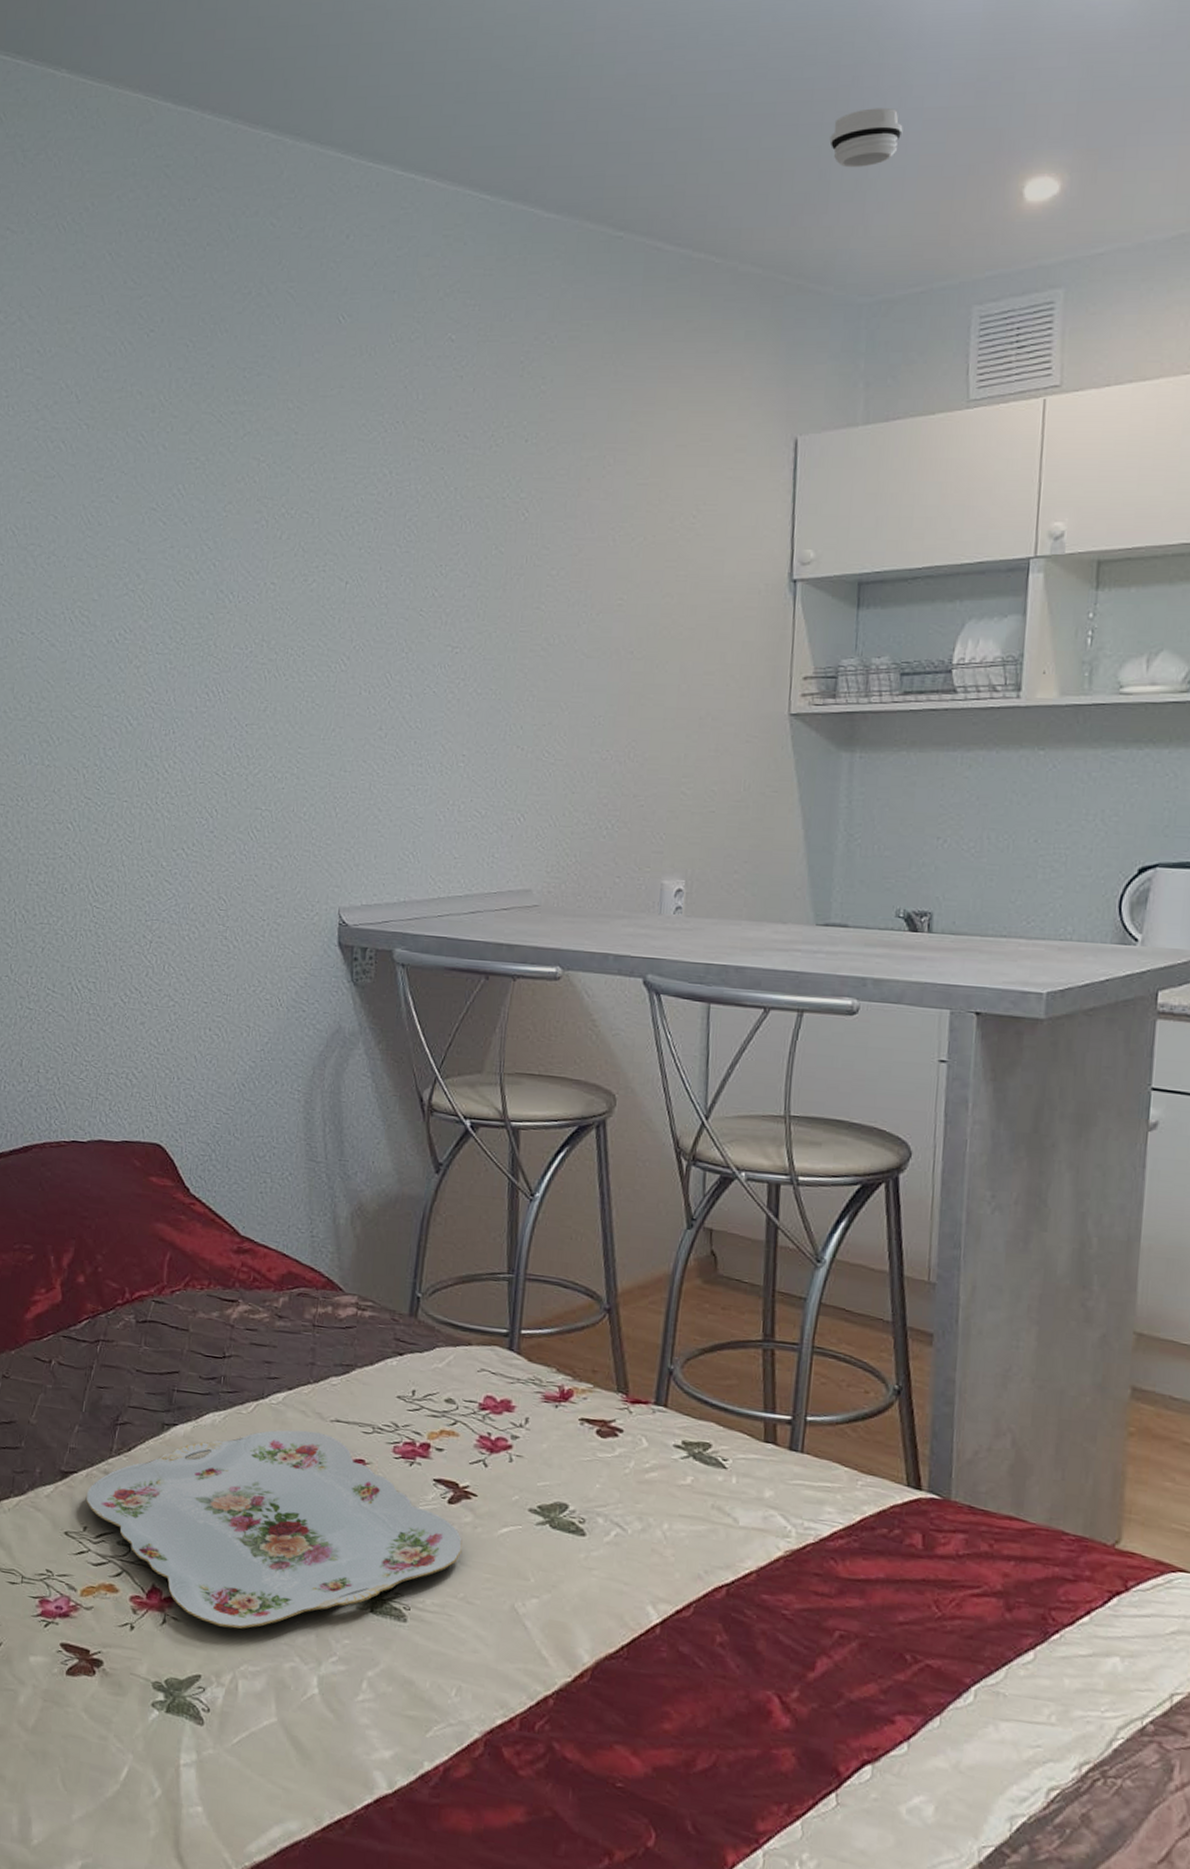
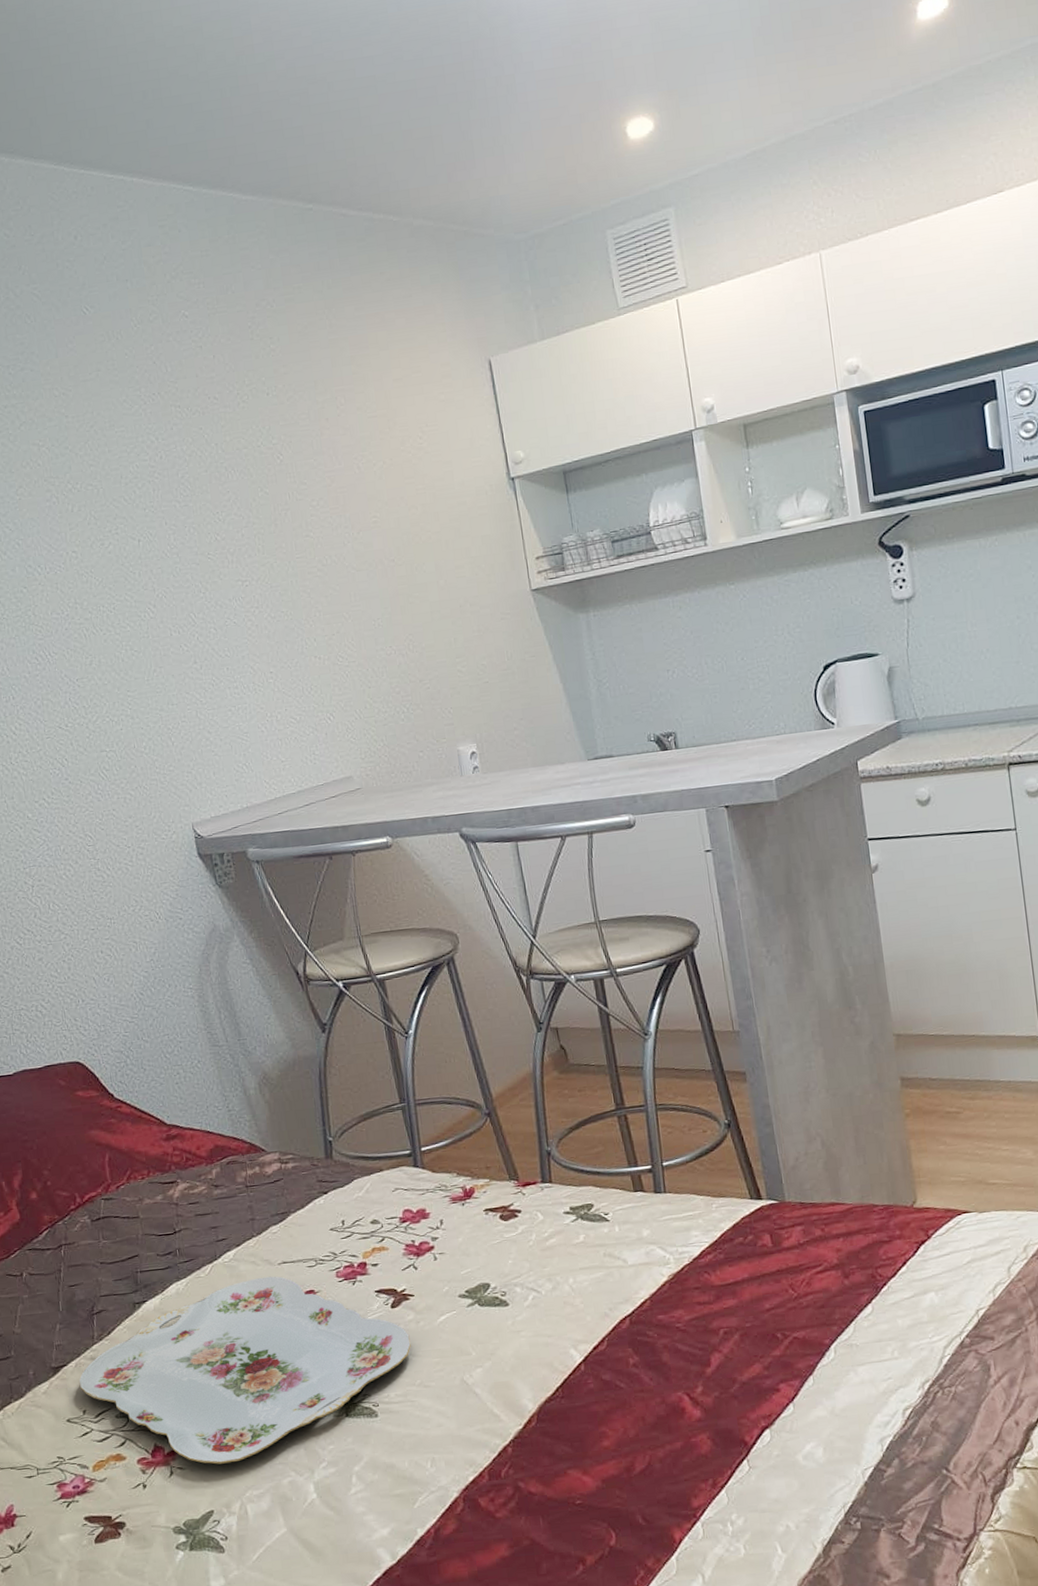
smoke detector: present [829,107,903,168] -> none [464,74,522,128]

